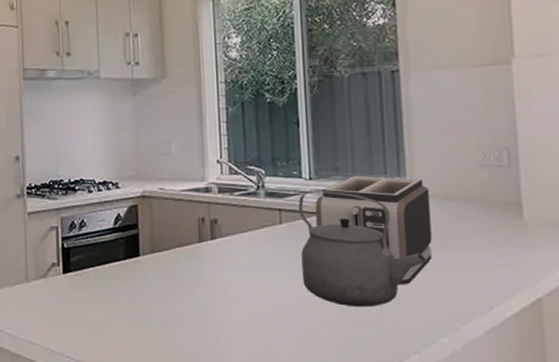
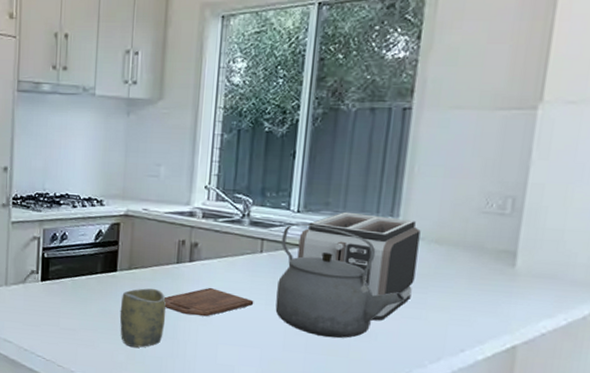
cup: none [147,272,195,337] -> present [119,288,166,348]
cutting board: none [191,264,281,297] -> present [164,287,254,317]

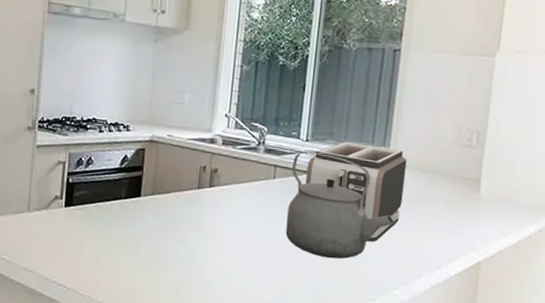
cup: present [119,288,166,348] -> none [142,213,187,273]
cutting board: present [164,287,254,317] -> none [185,212,267,241]

